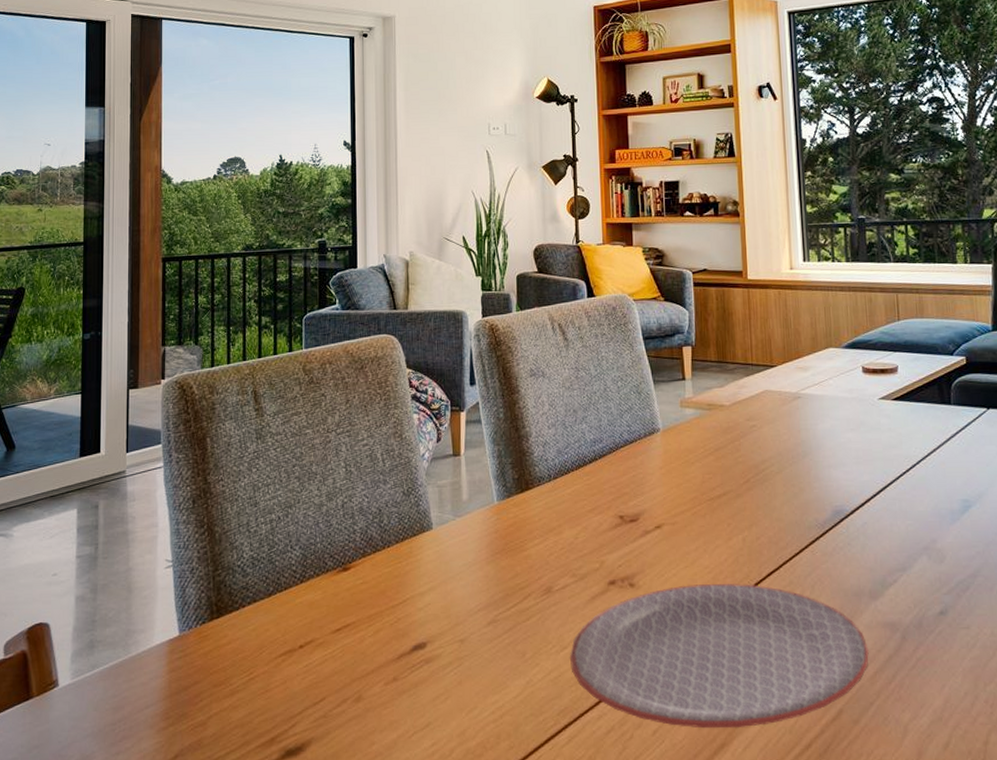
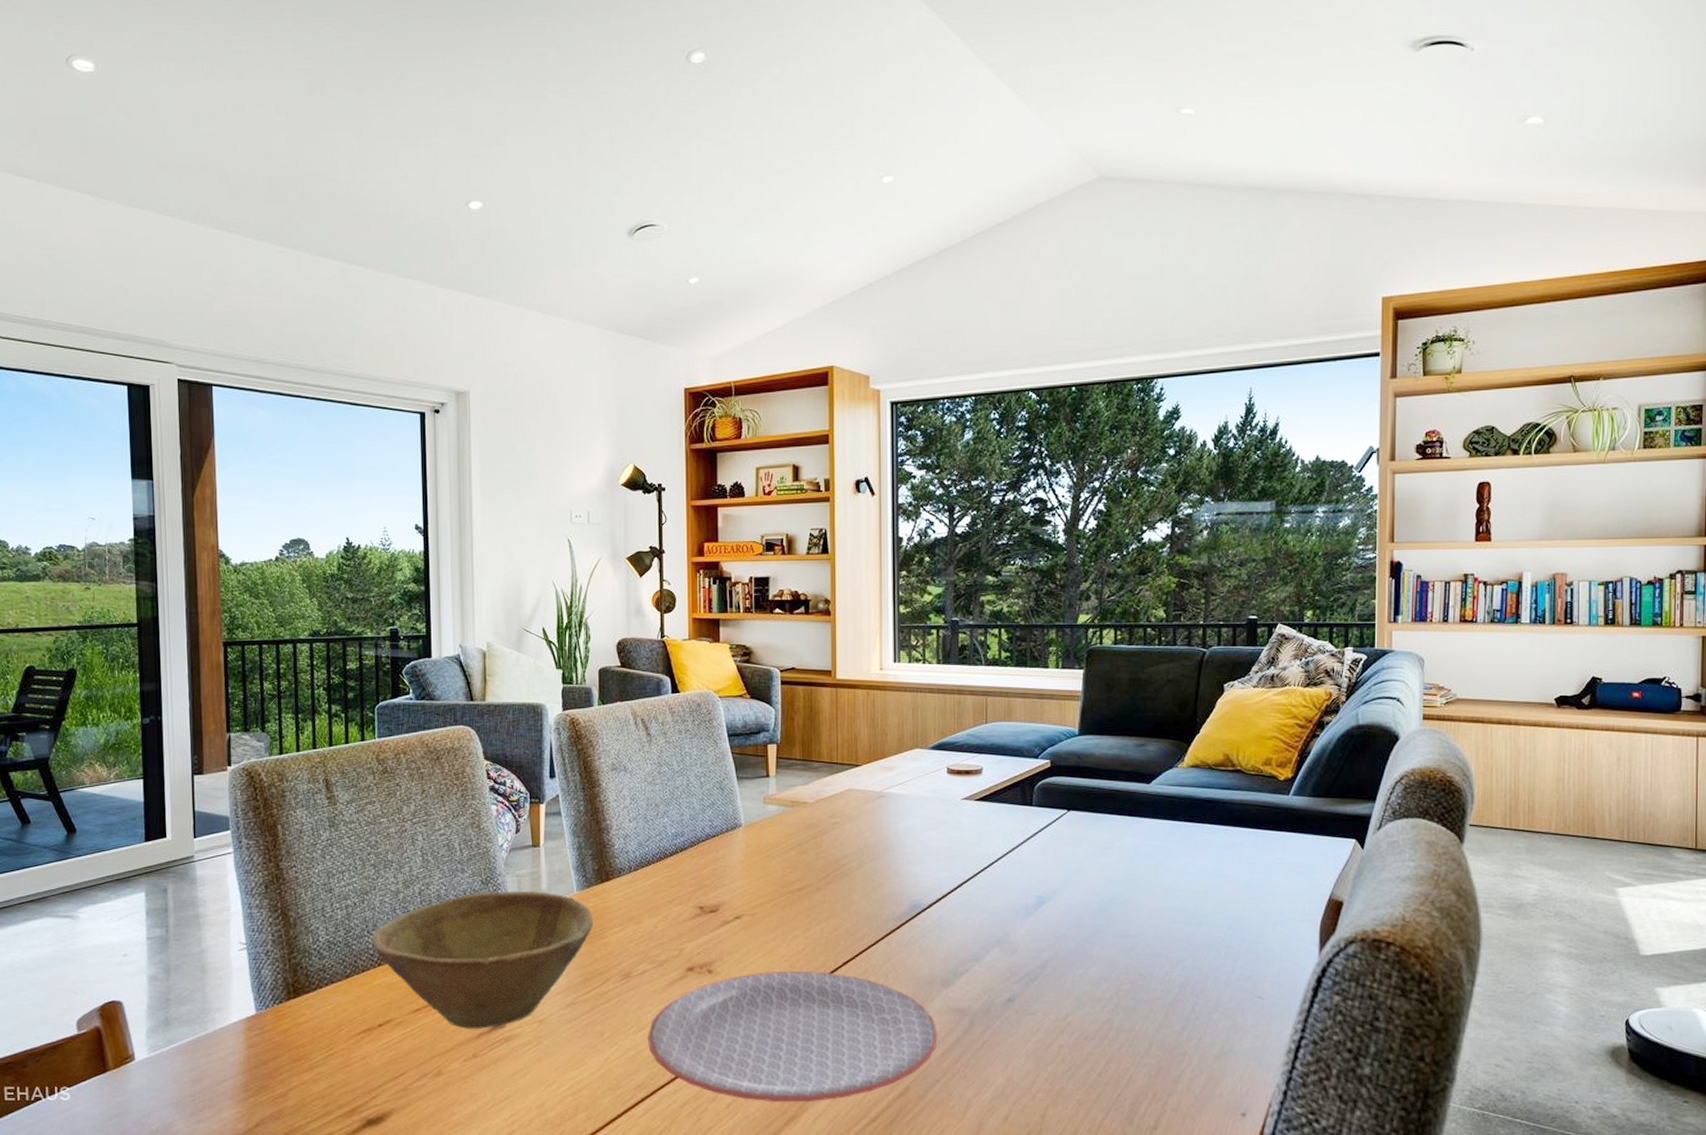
bowl: none [294,501,514,651] -> present [371,890,594,1030]

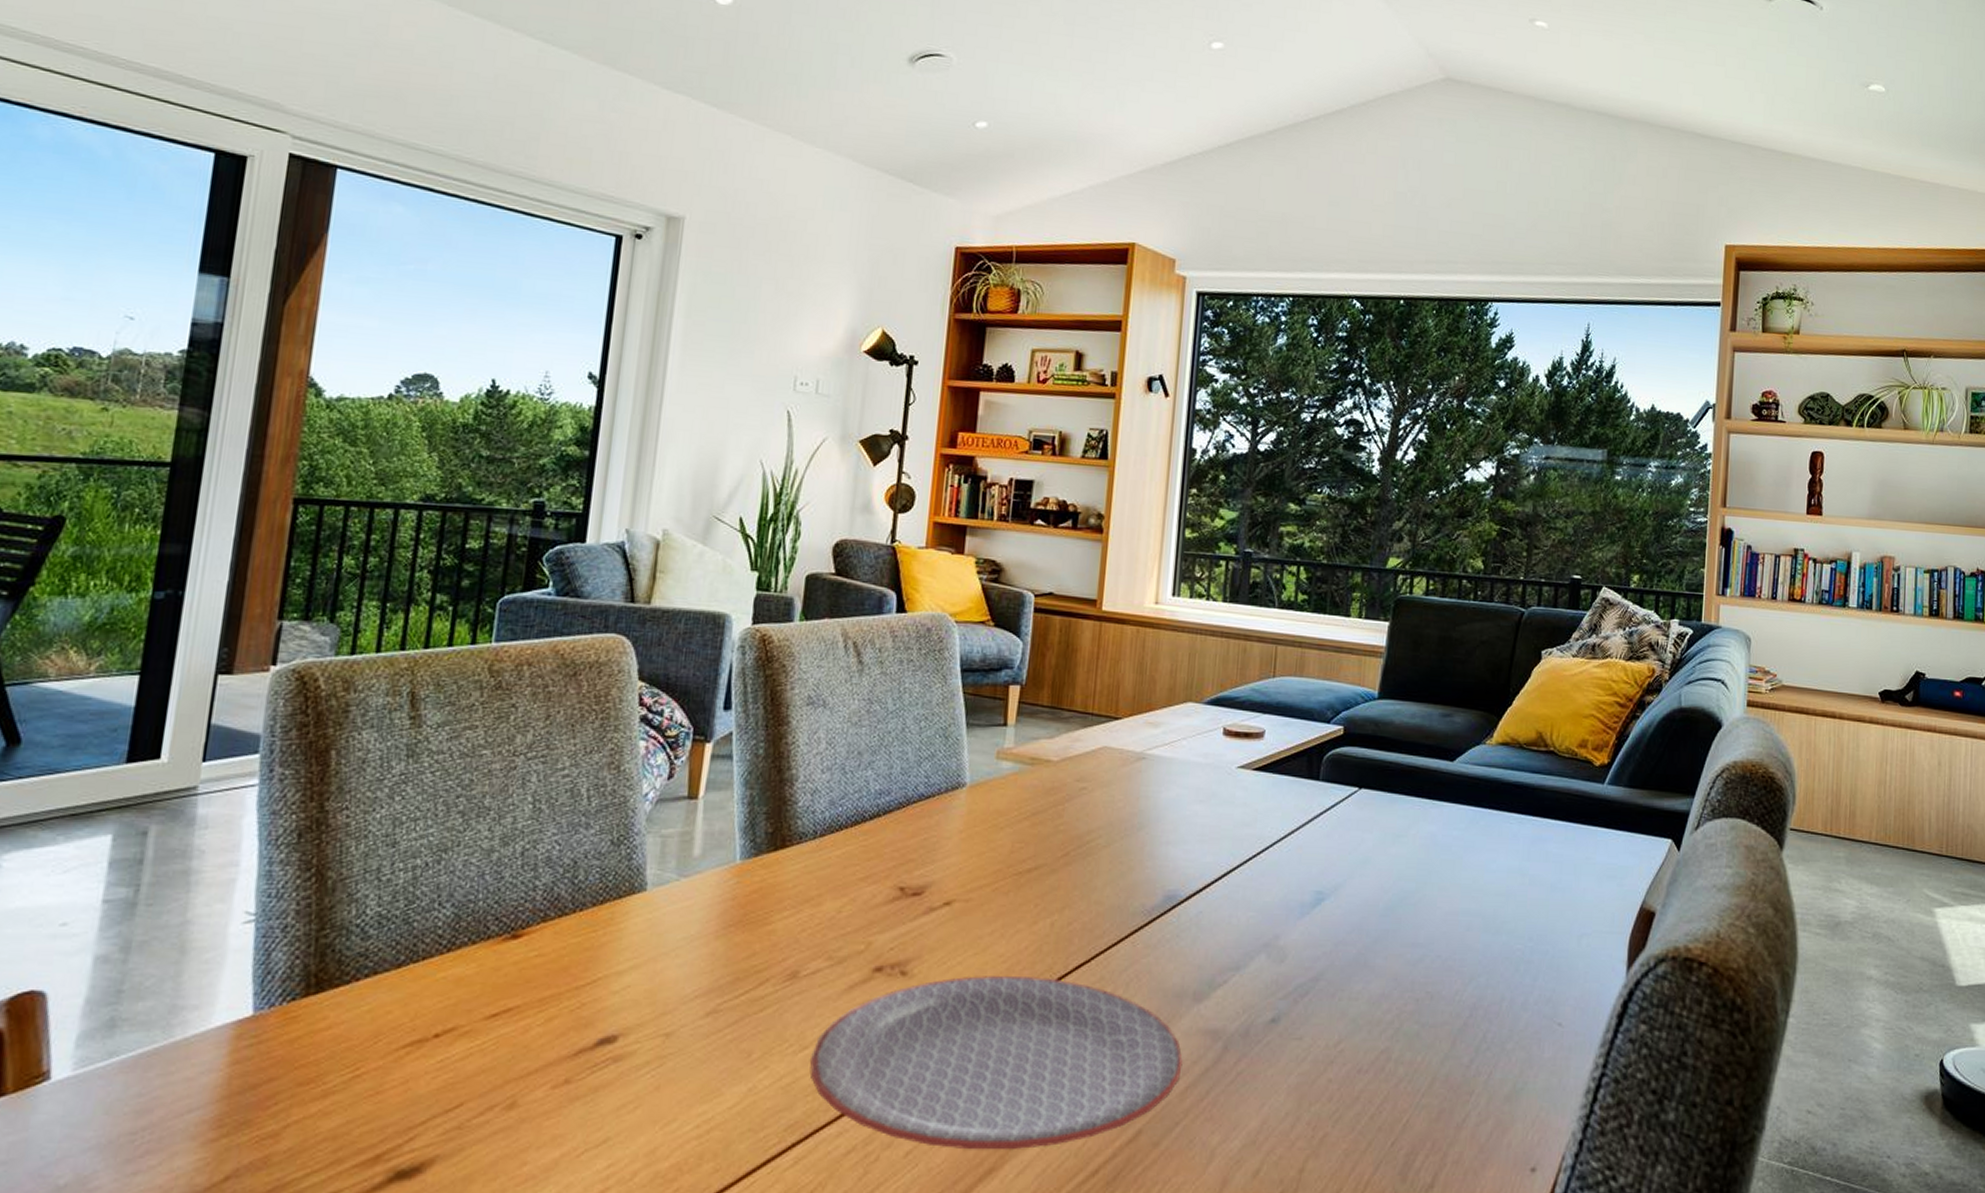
bowl: present [371,890,594,1030] -> none [441,856,758,1045]

